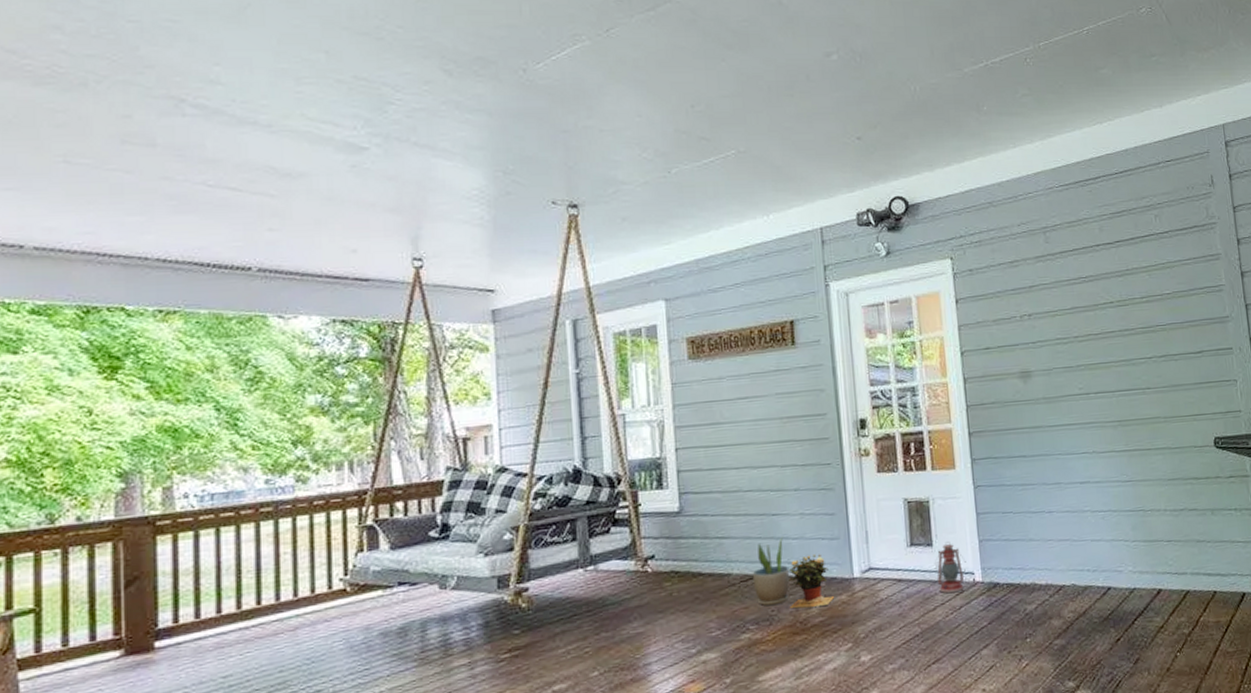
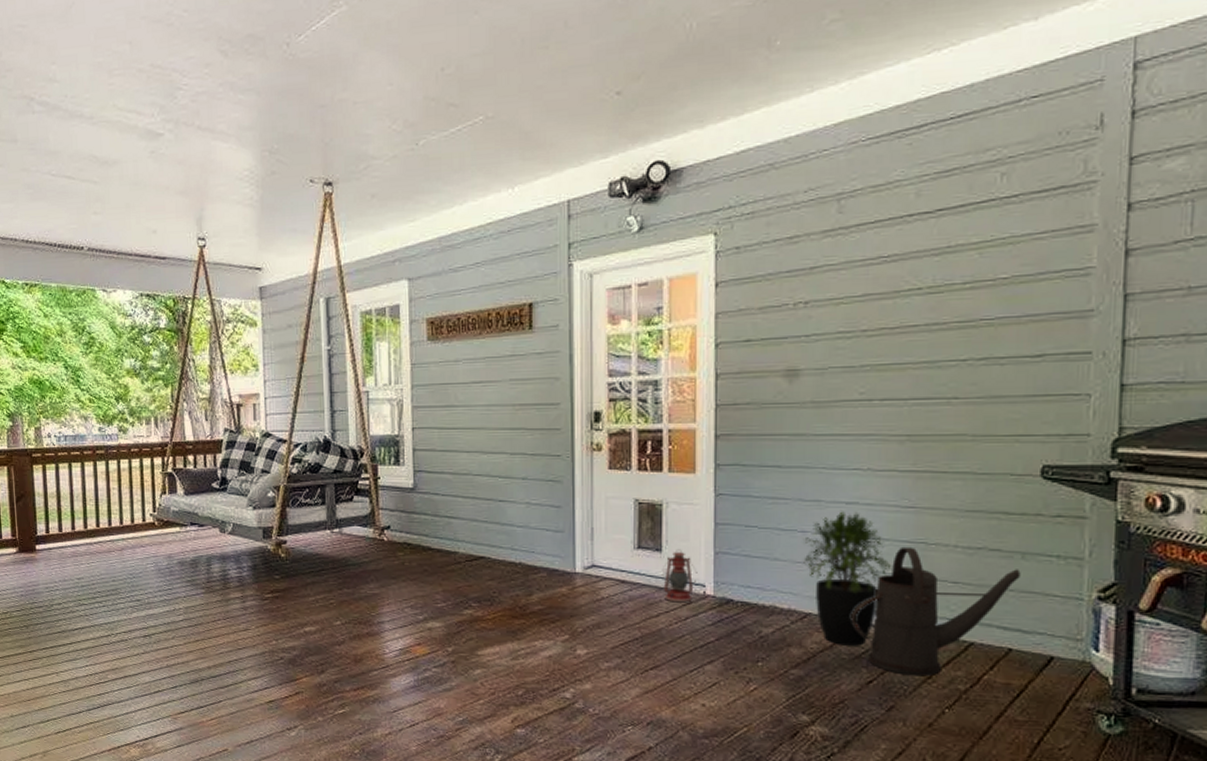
potted plant: present [752,537,790,607] -> none [477,524,513,588]
flower arrangement: present [787,554,834,609] -> none [510,544,554,595]
potted plant: none [1051,489,1122,611] -> present [803,511,892,646]
watering can: none [1096,514,1213,629] -> present [851,546,1021,677]

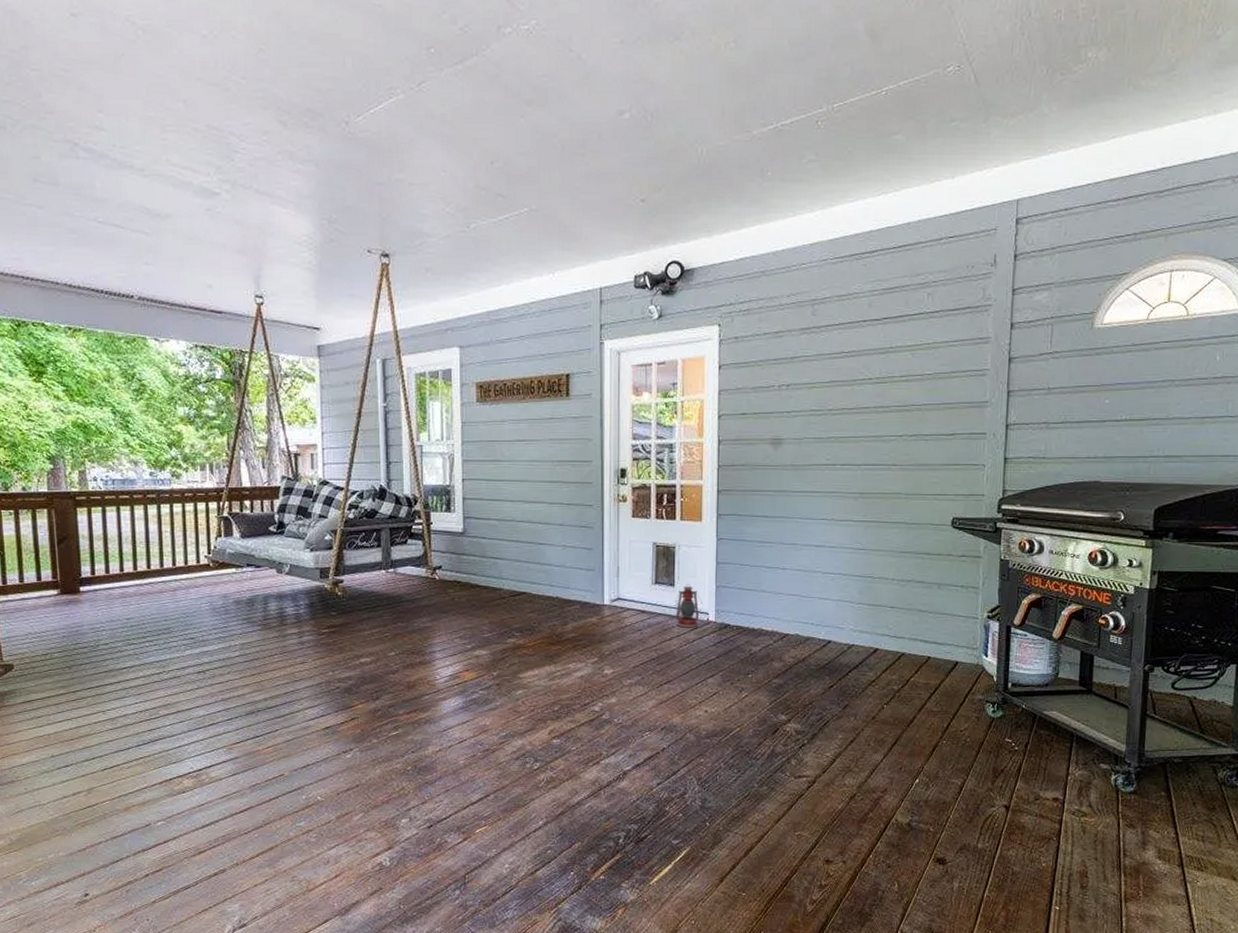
potted plant: present [803,511,892,646] -> none [784,552,848,659]
watering can: present [851,546,1021,677] -> none [818,580,937,681]

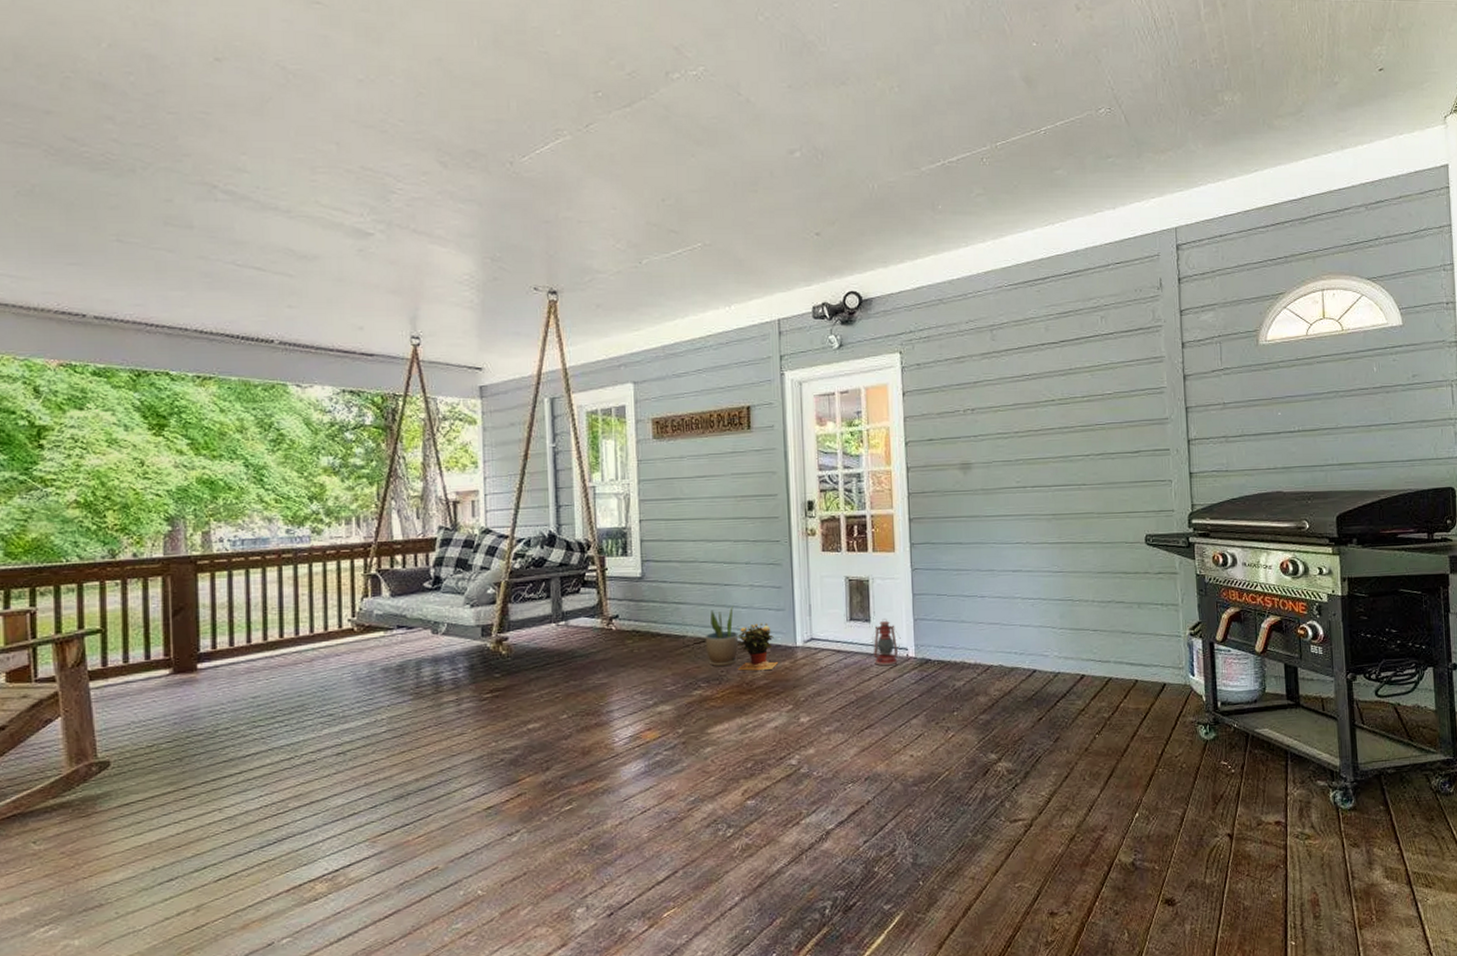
potted plant: none [519,564,551,619] -> present [704,606,739,667]
flower arrangement: none [548,581,586,624] -> present [736,623,778,671]

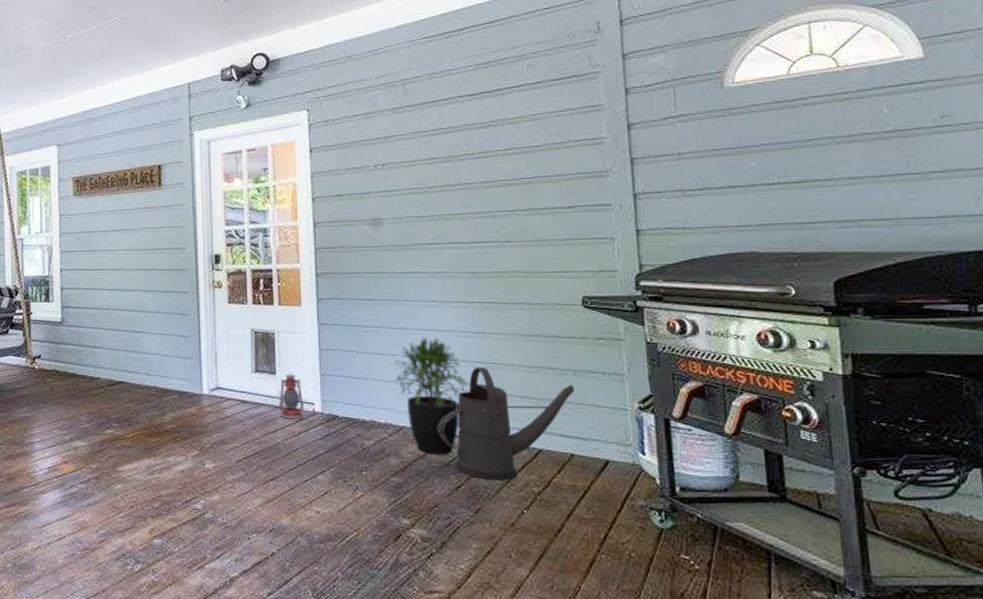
potted plant: present [704,606,739,667] -> none [117,352,148,409]
flower arrangement: present [736,623,778,671] -> none [146,370,184,415]
potted plant: none [983,577,1050,690] -> present [395,337,469,455]
watering can: none [1022,604,1139,710] -> present [438,366,575,481]

